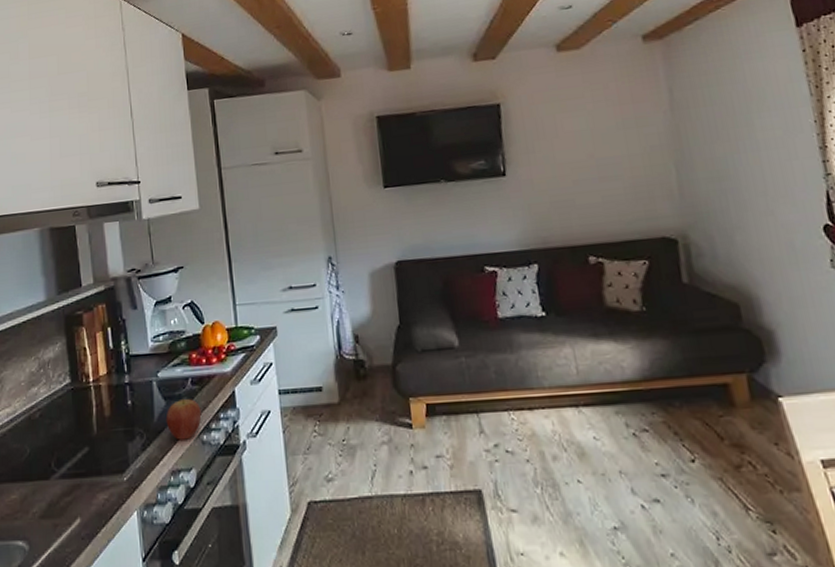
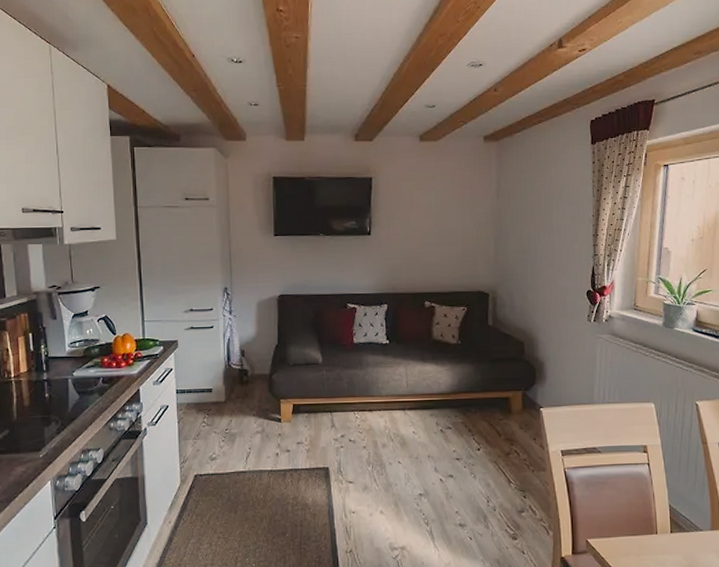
fruit: present [165,398,202,440] -> none [79,393,110,426]

